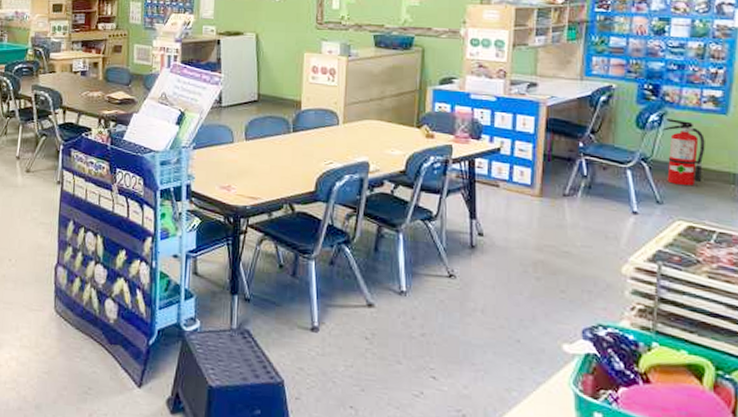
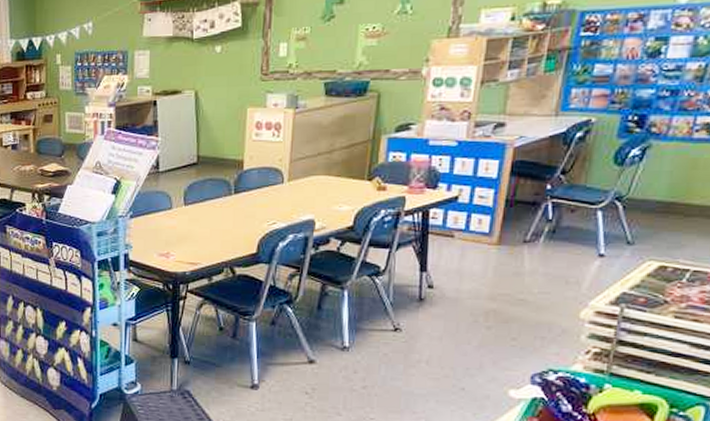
fire extinguisher: present [662,119,705,186] -> none [642,152,692,224]

